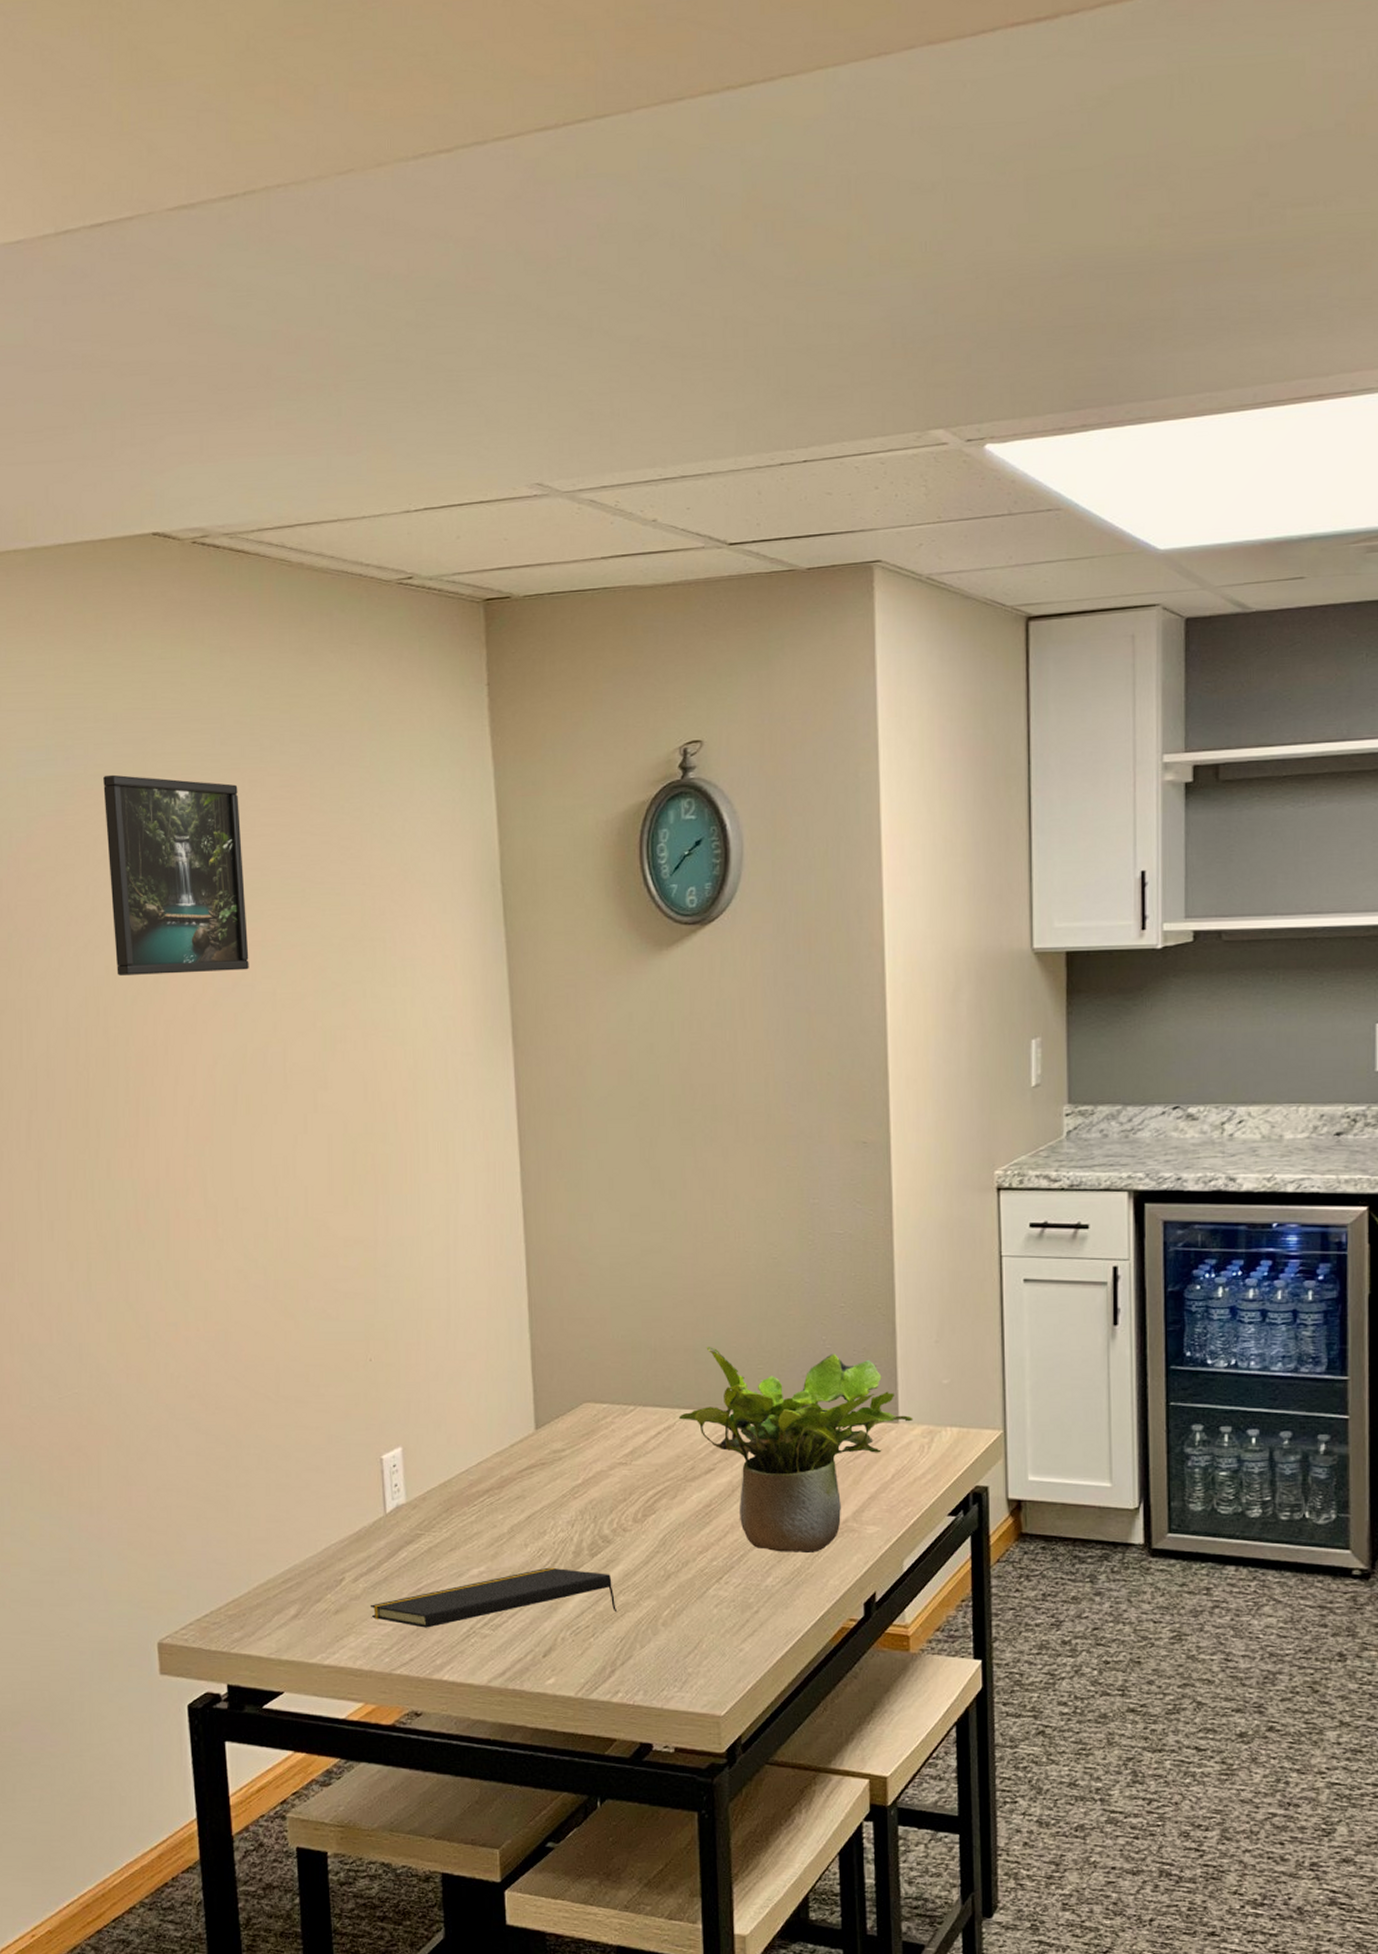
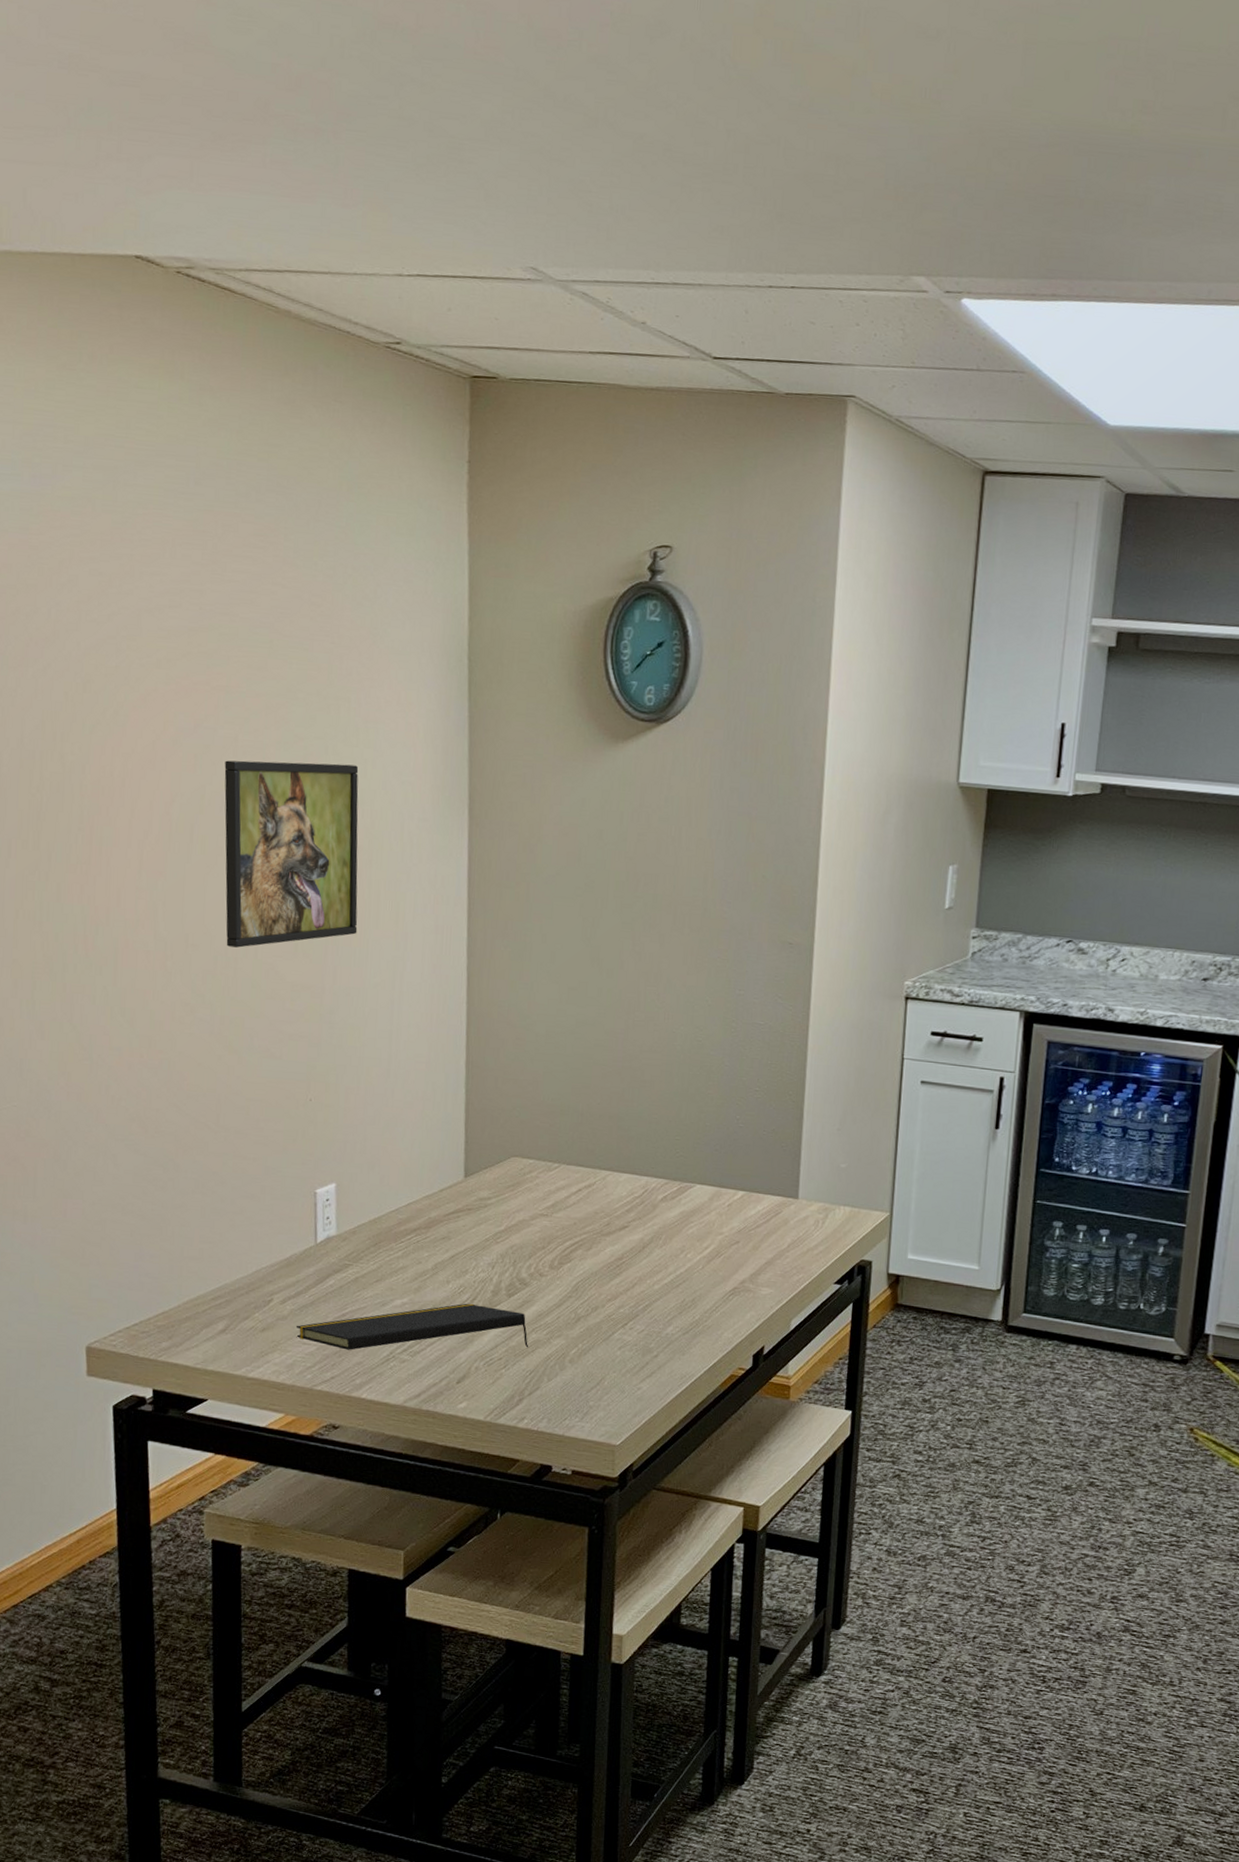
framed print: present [103,774,249,975] -> none [70,499,213,713]
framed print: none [264,1005,407,1207] -> present [224,760,359,948]
potted plant: present [678,1347,913,1552] -> none [598,1116,812,1308]

